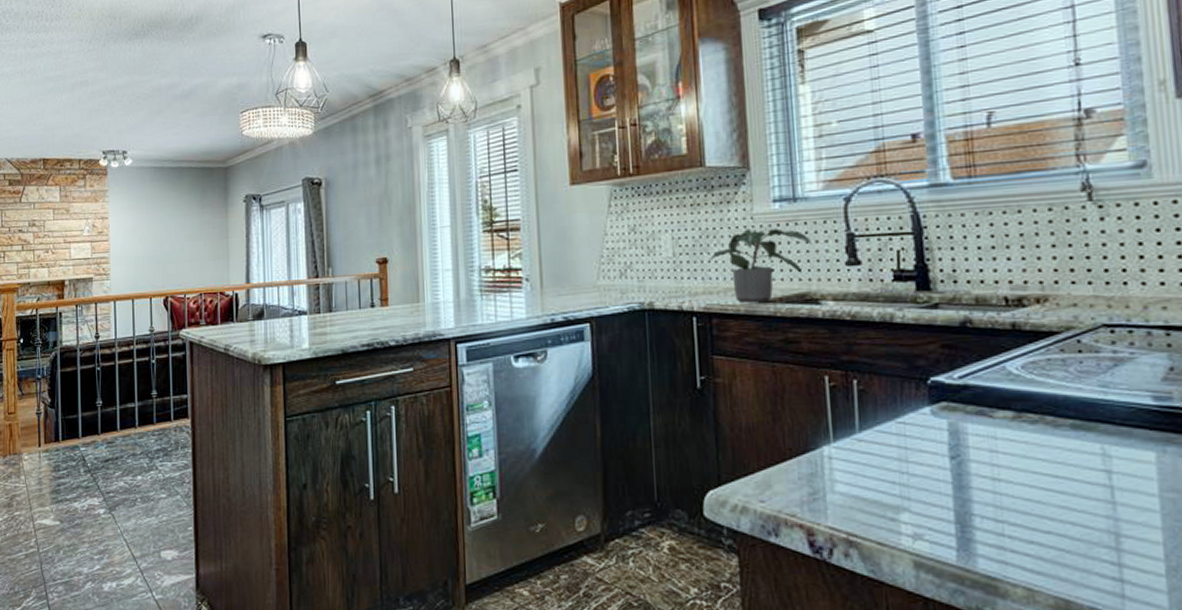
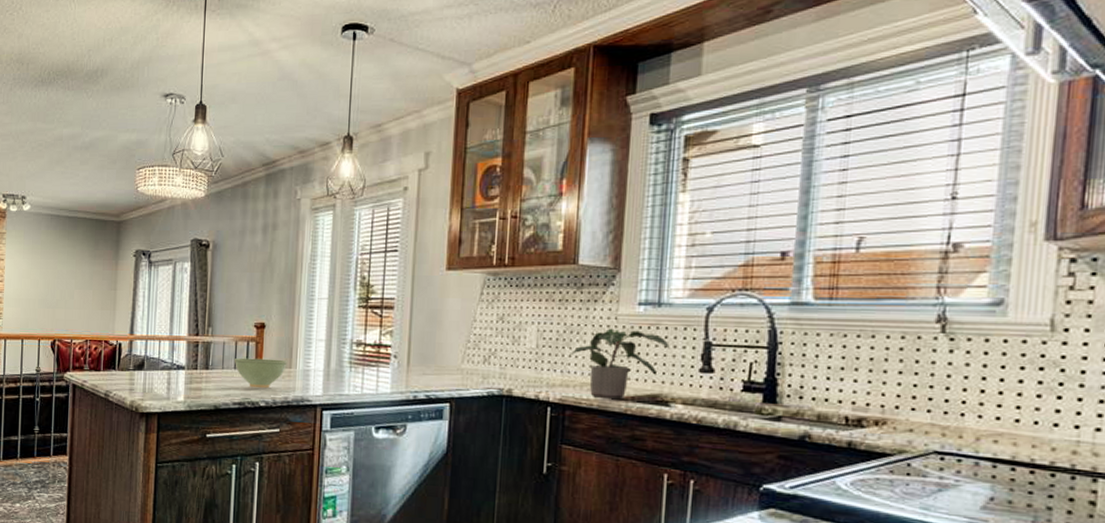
bowl: none [358,294,414,327] -> present [234,357,287,389]

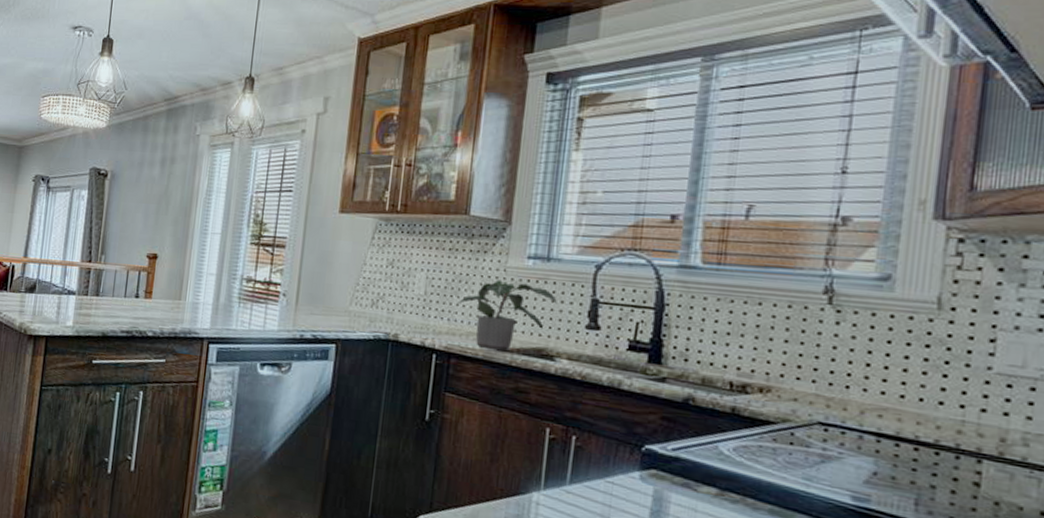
bowl: present [234,357,287,389] -> none [124,286,177,319]

